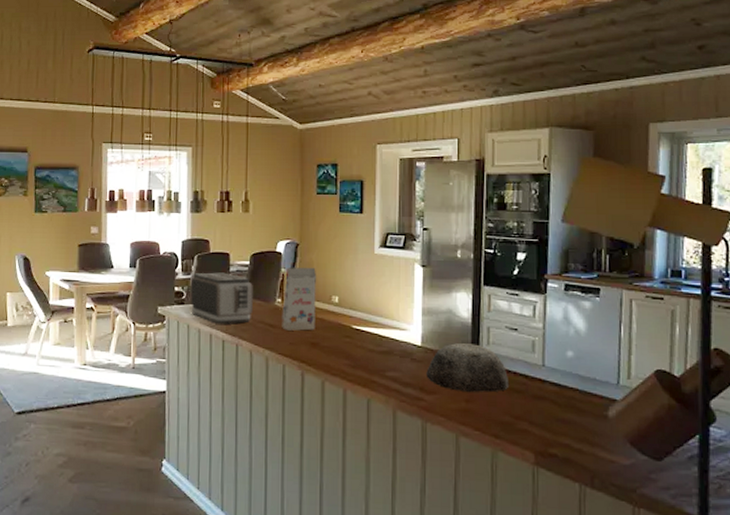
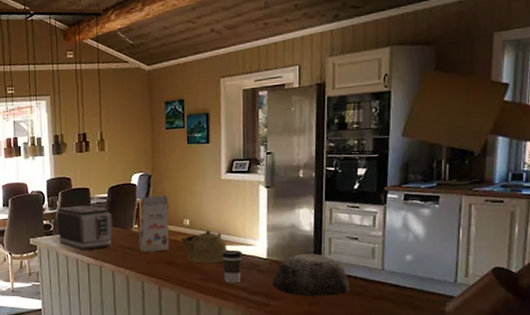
kettle: none [328,308,379,348] -> present [180,229,227,264]
coffee cup: none [373,334,395,373] -> present [222,250,243,284]

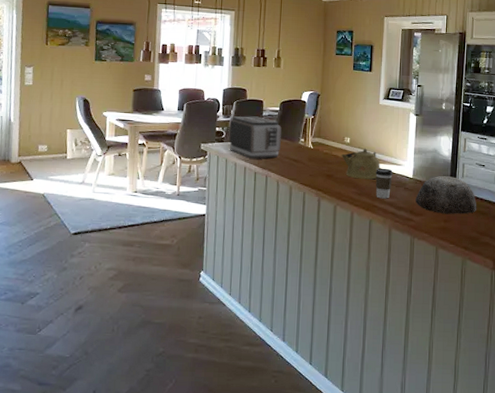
gift box: present [139,195,169,252] -> none [304,113,334,165]

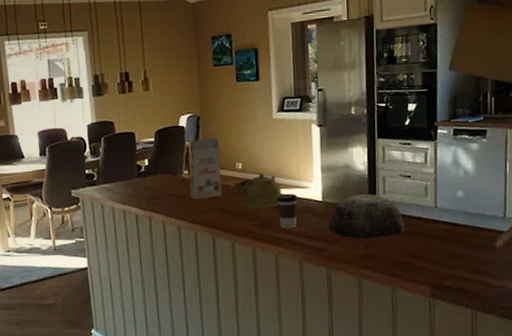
toaster: present [229,116,282,159] -> none [101,151,162,201]
gift box: none [304,113,334,165] -> present [189,137,222,200]

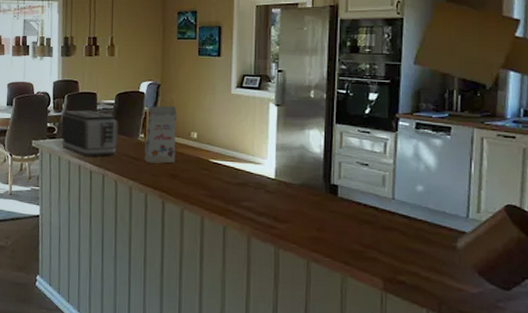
toaster: none [101,151,162,201] -> present [62,110,118,157]
kettle: present [233,172,282,210] -> none [187,144,234,180]
coffee cup: present [277,193,298,229] -> none [229,167,250,203]
bowl: present [328,194,406,239] -> none [279,177,360,223]

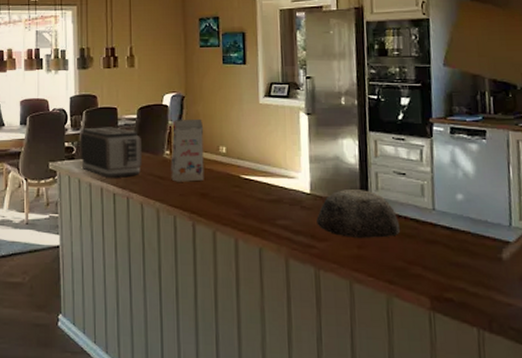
bowl: none [279,177,360,223] -> present [316,190,401,238]

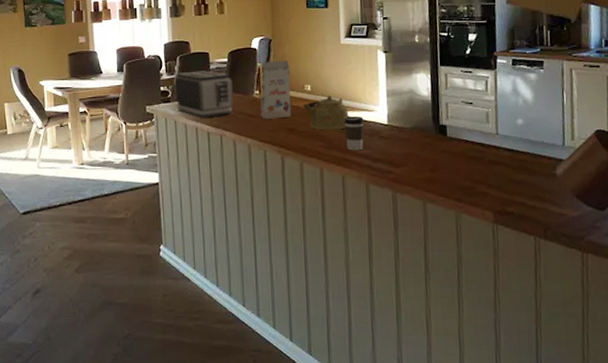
kettle: none [216,158,267,197] -> present [302,94,349,131]
coffee cup: none [262,182,284,221] -> present [344,116,365,151]
bowl: present [316,190,401,238] -> none [393,119,468,162]

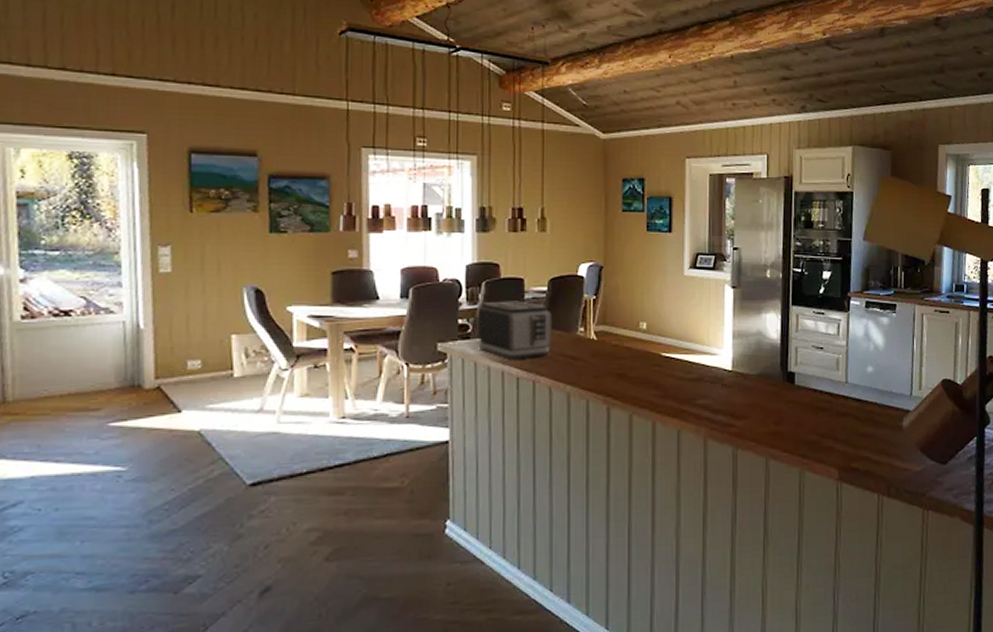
gift box: present [260,60,291,119] -> none [585,291,624,362]
kettle: present [302,94,349,131] -> none [635,334,689,377]
coffee cup: present [344,116,365,151] -> none [683,360,706,401]

